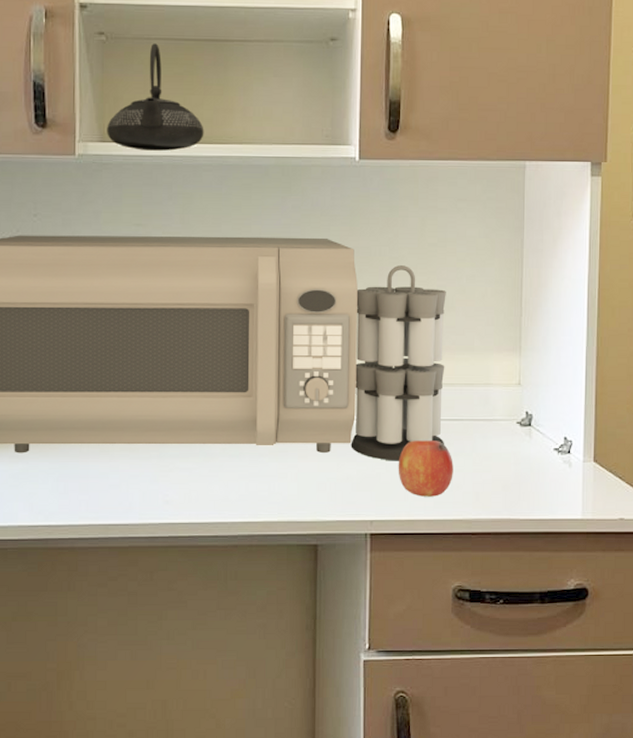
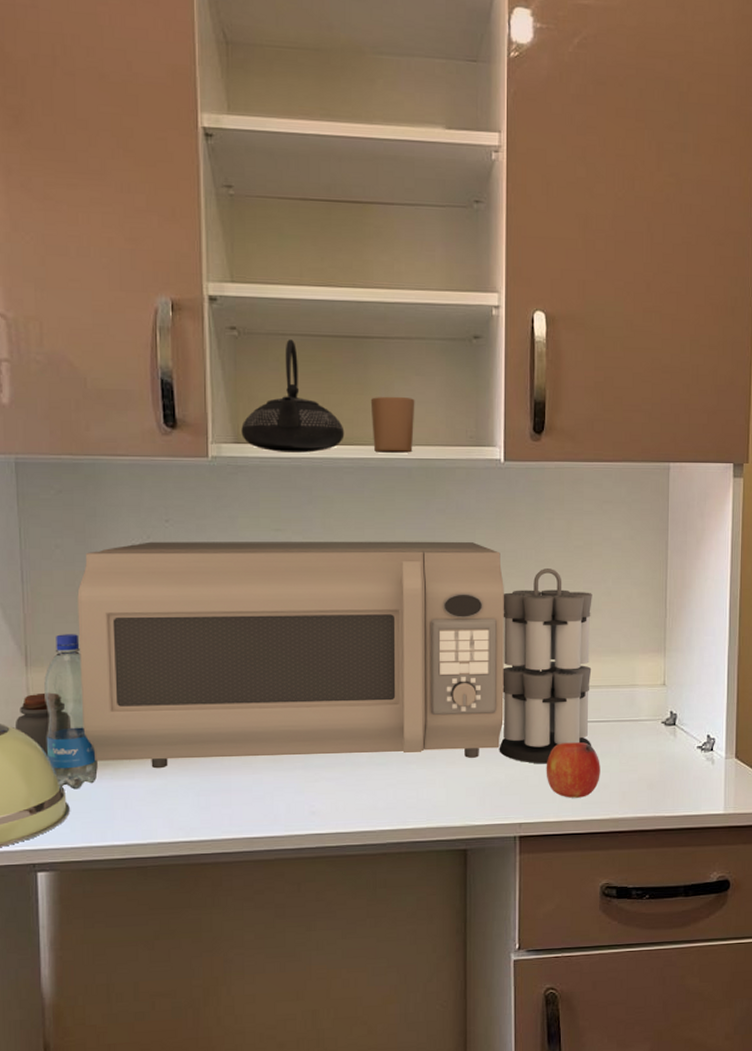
mug: none [229,96,273,151] -> present [370,396,415,453]

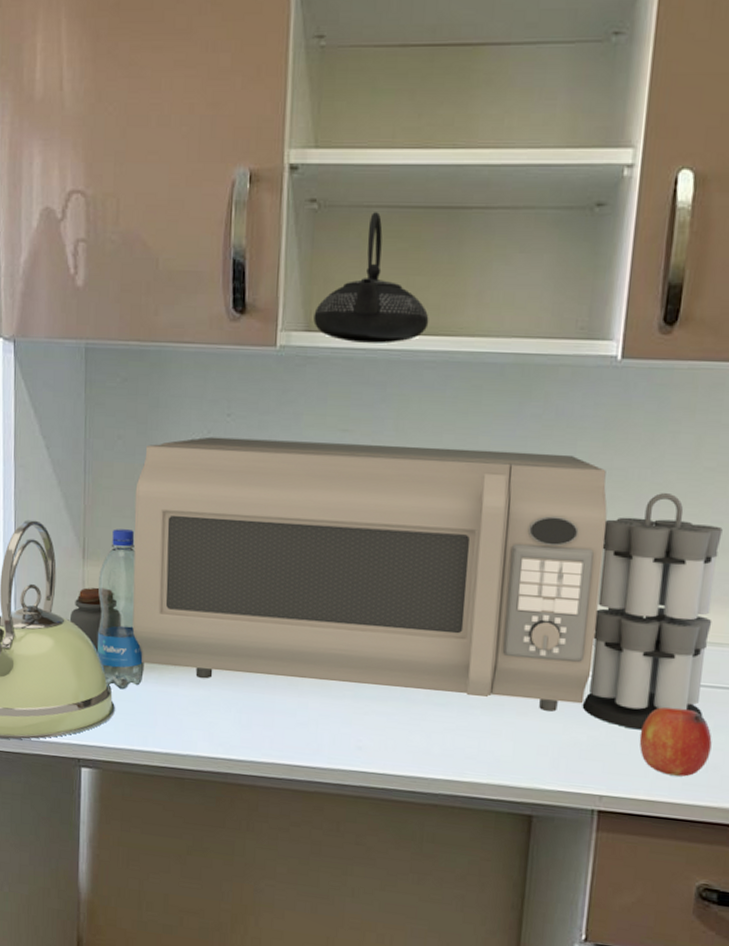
mug: present [370,396,415,453] -> none [461,278,516,346]

